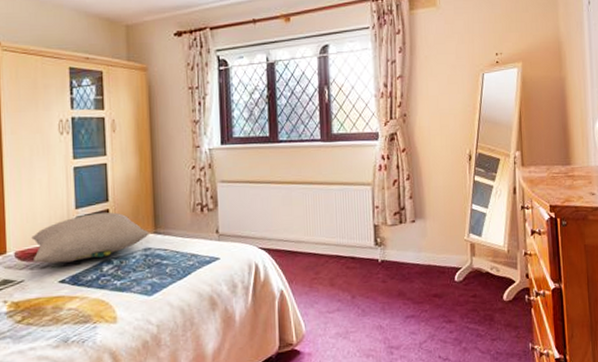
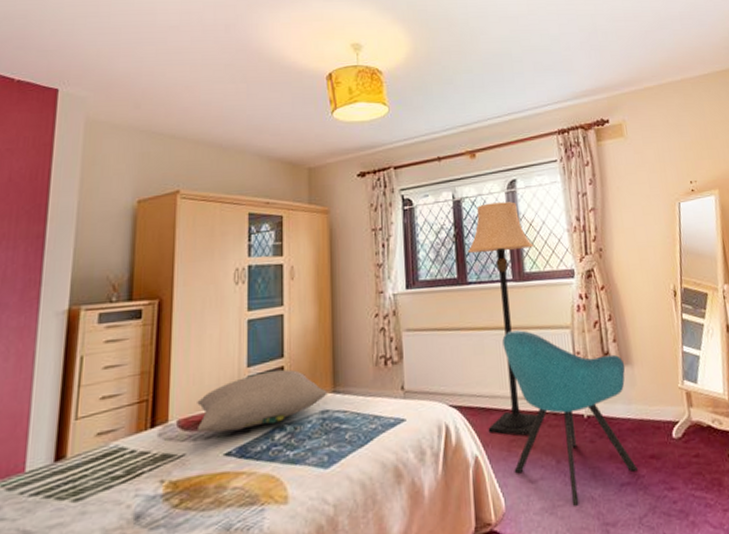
lamp: none [279,66,342,276] -> present [467,202,538,437]
chair: none [309,185,421,333] -> present [502,330,637,507]

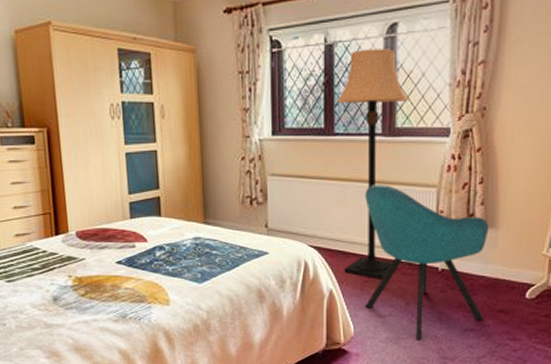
pillow: present [196,369,327,433] -> none [90,200,199,245]

